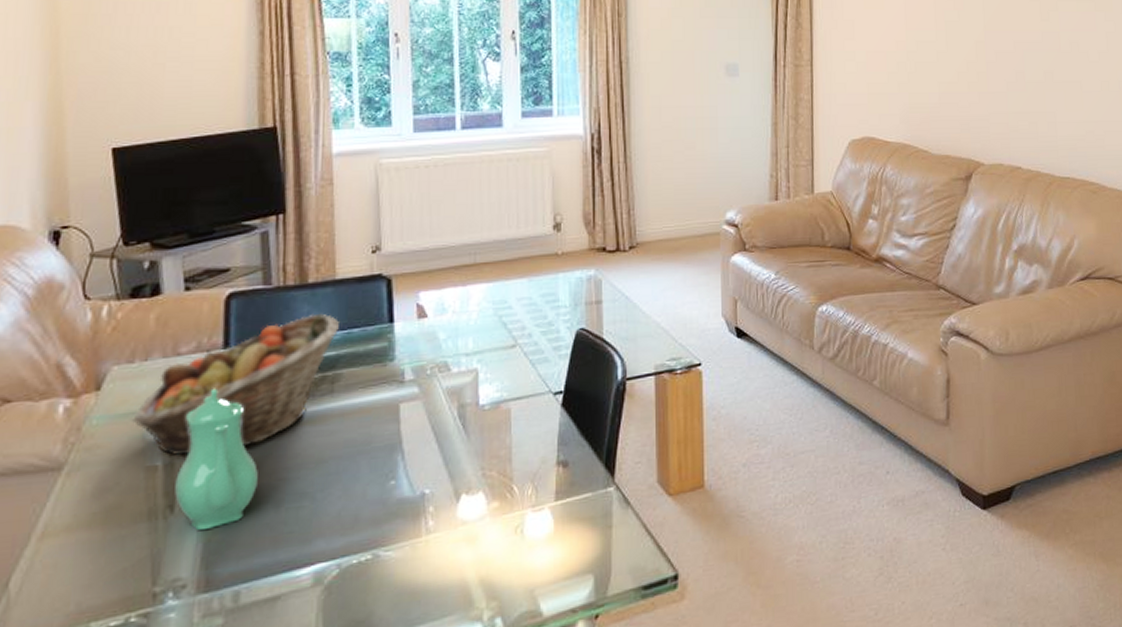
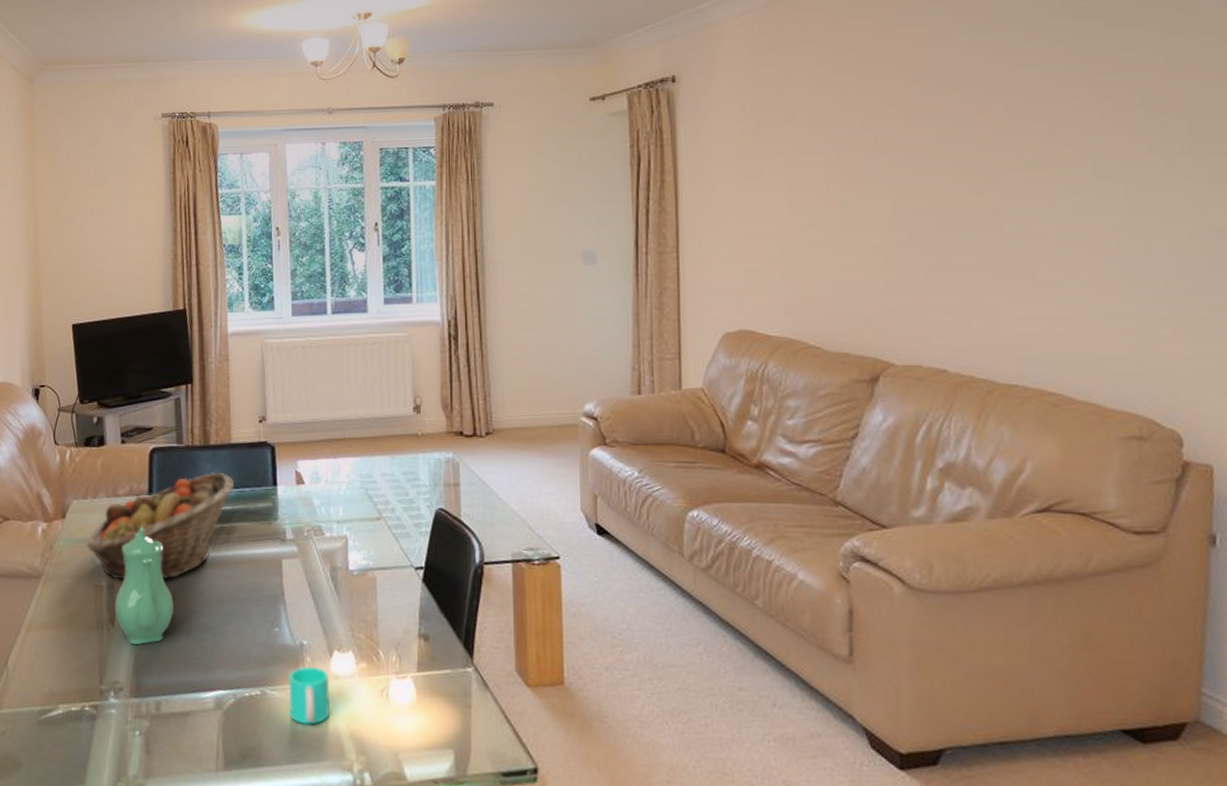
cup: none [407,516,457,582] -> present [288,667,331,725]

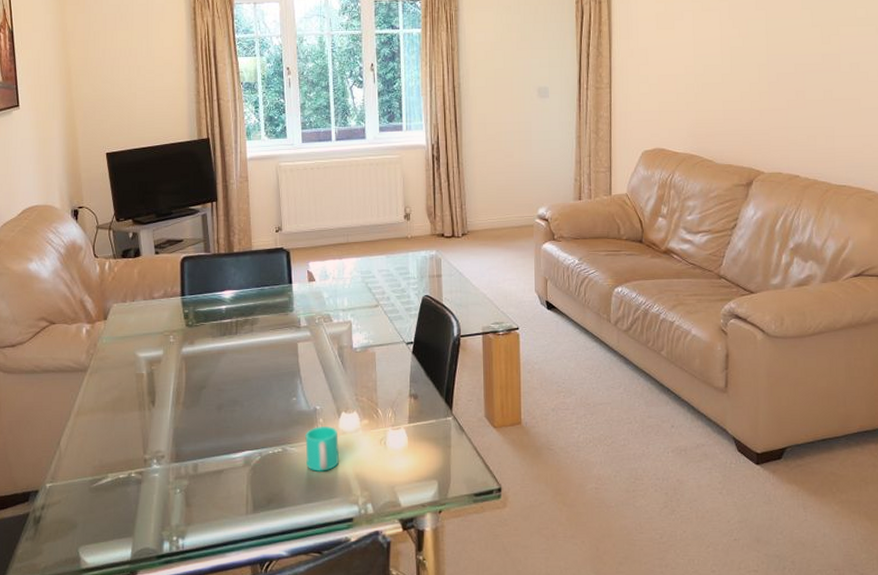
fruit basket: present [86,471,234,580] -> none [127,274,255,368]
teapot: present [115,527,174,644] -> none [155,323,206,419]

